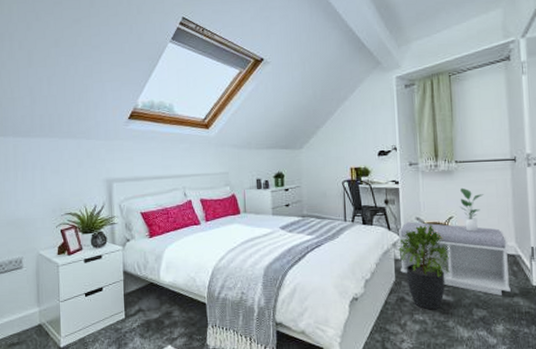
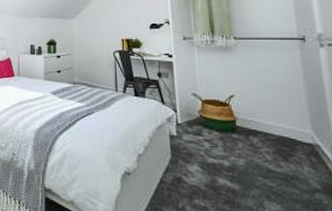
potted plant: present [398,225,451,310] -> none [173,101,235,197]
bench: present [399,222,511,295] -> none [173,97,310,189]
potted plant: present [460,187,484,232] -> none [241,65,269,114]

